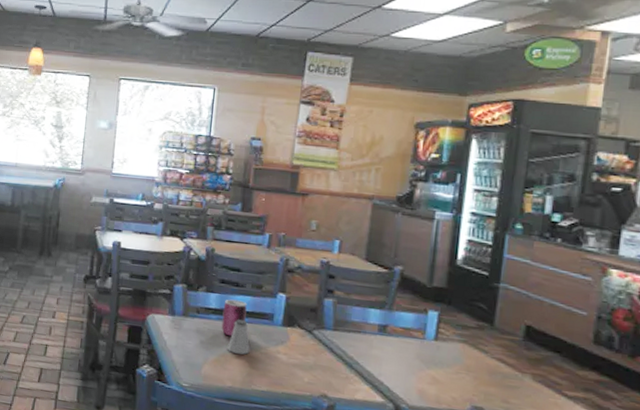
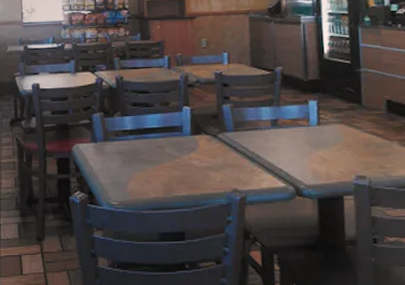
can: present [221,299,247,337] -> none [138,119,159,153]
saltshaker: present [227,319,250,355] -> none [146,136,167,167]

